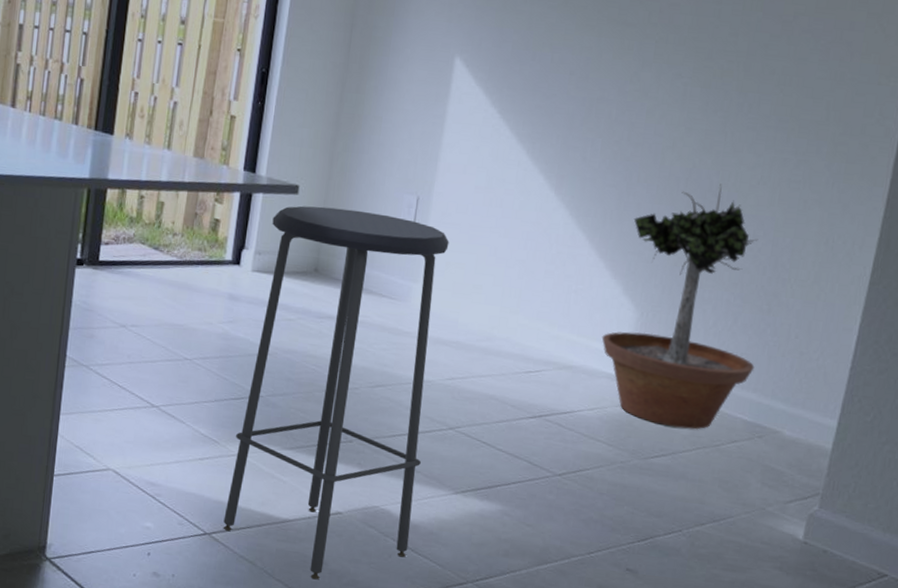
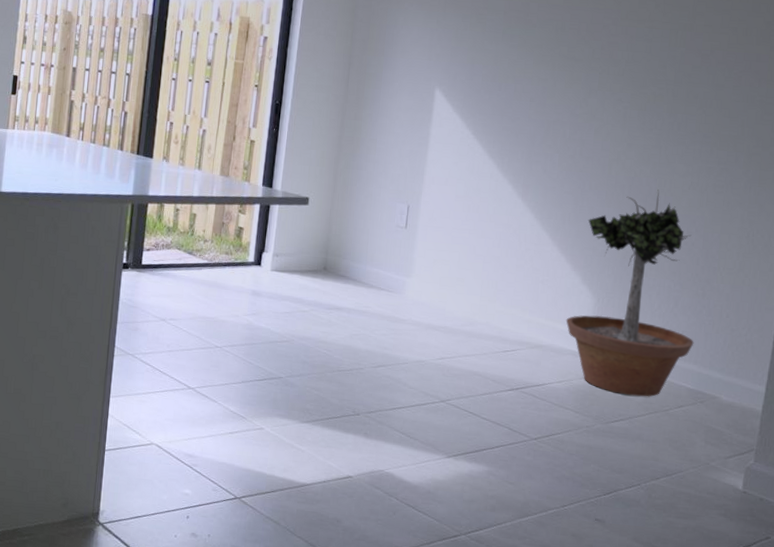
bar stool: present [223,206,449,580] -> none [251,214,436,536]

